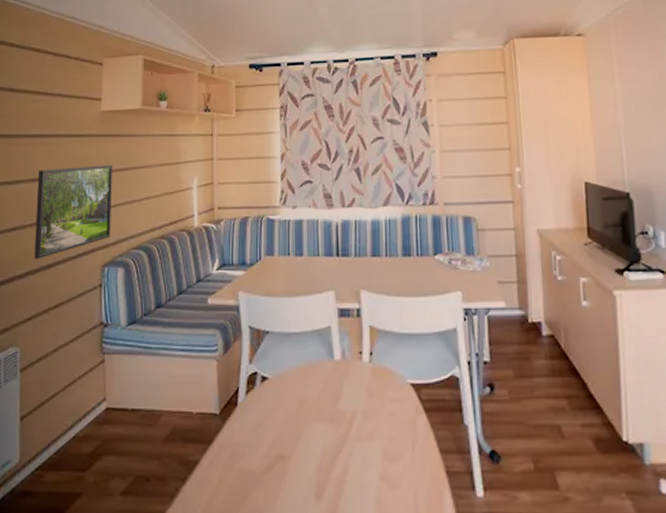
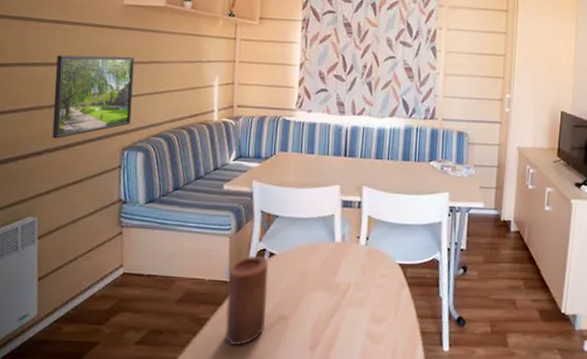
candle: none [218,380,262,495] -> present [225,255,269,346]

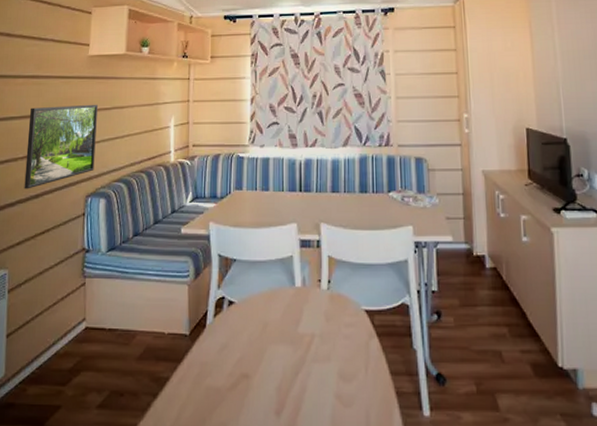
candle: present [225,255,269,346] -> none [186,304,228,410]

